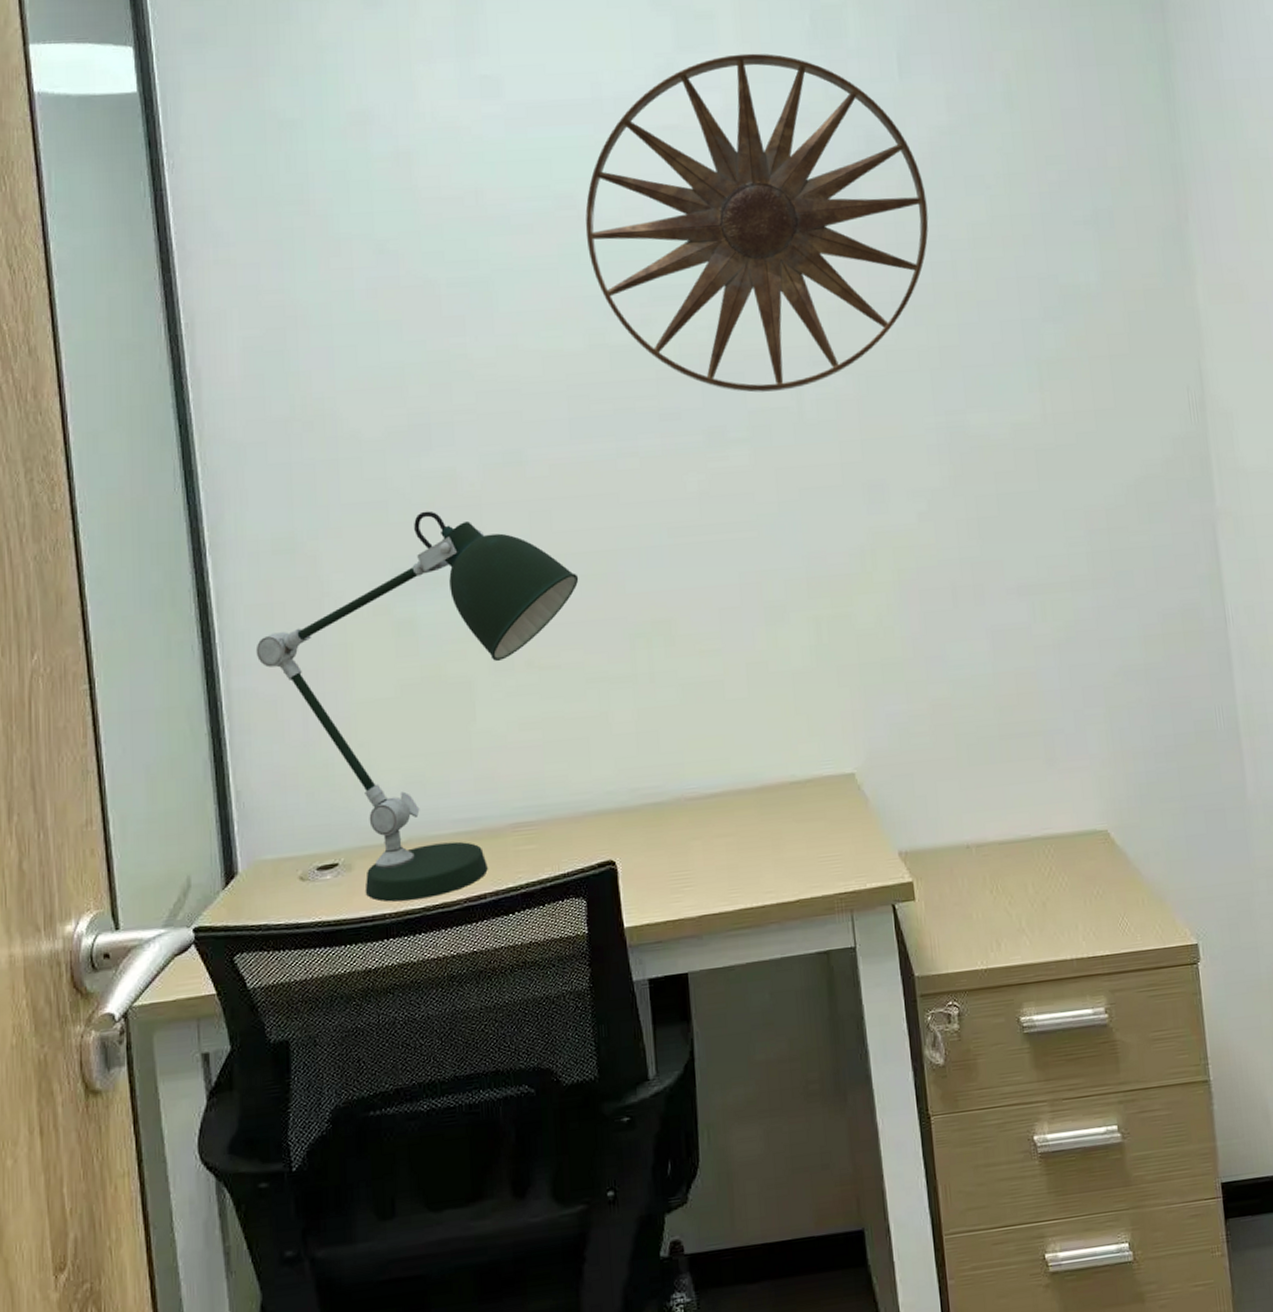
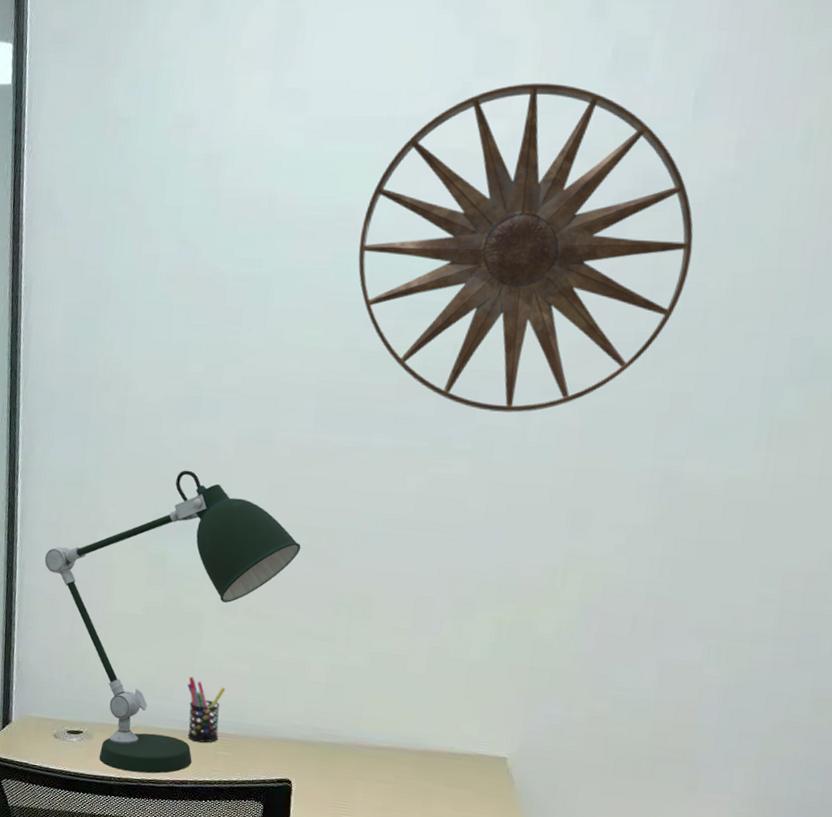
pen holder: none [467,760,517,841] -> present [187,676,226,743]

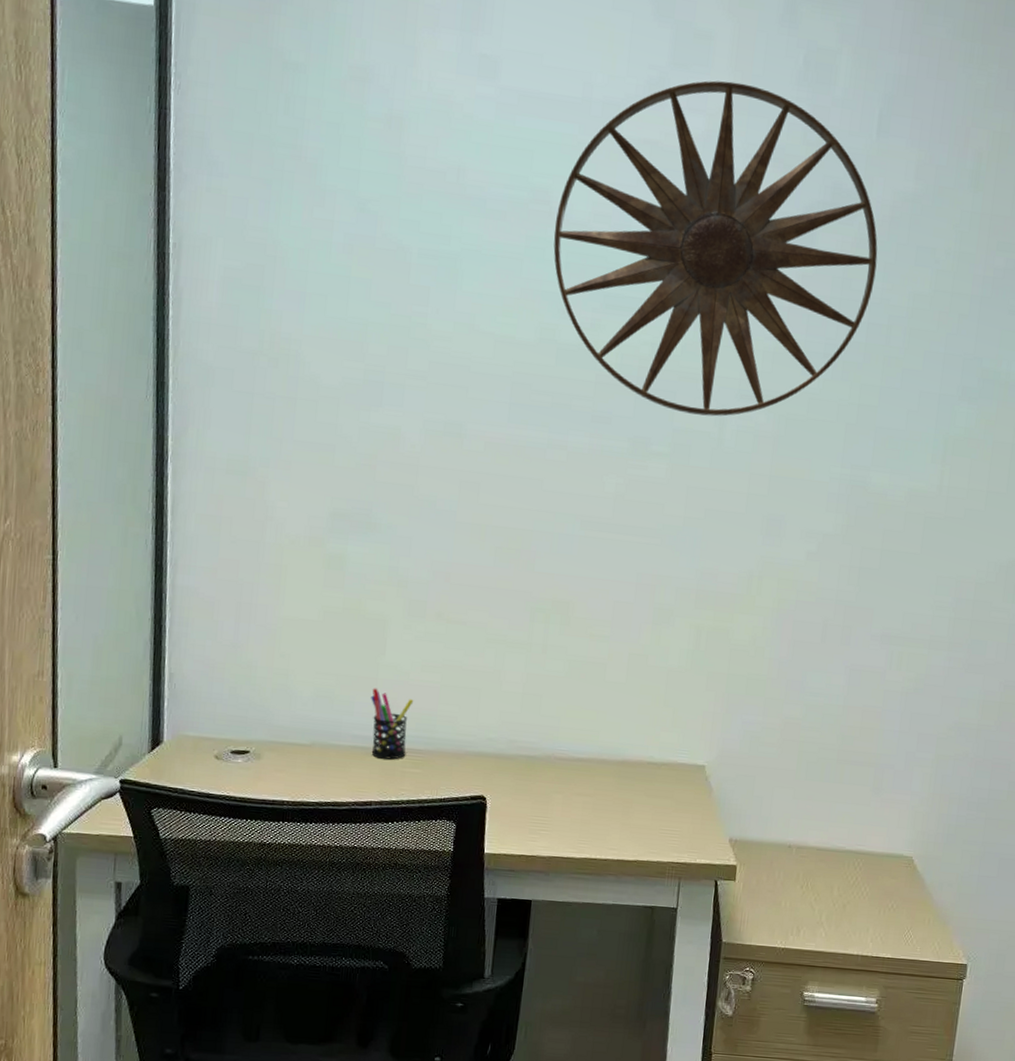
desk lamp: present [44,470,301,774] -> none [201,461,495,796]

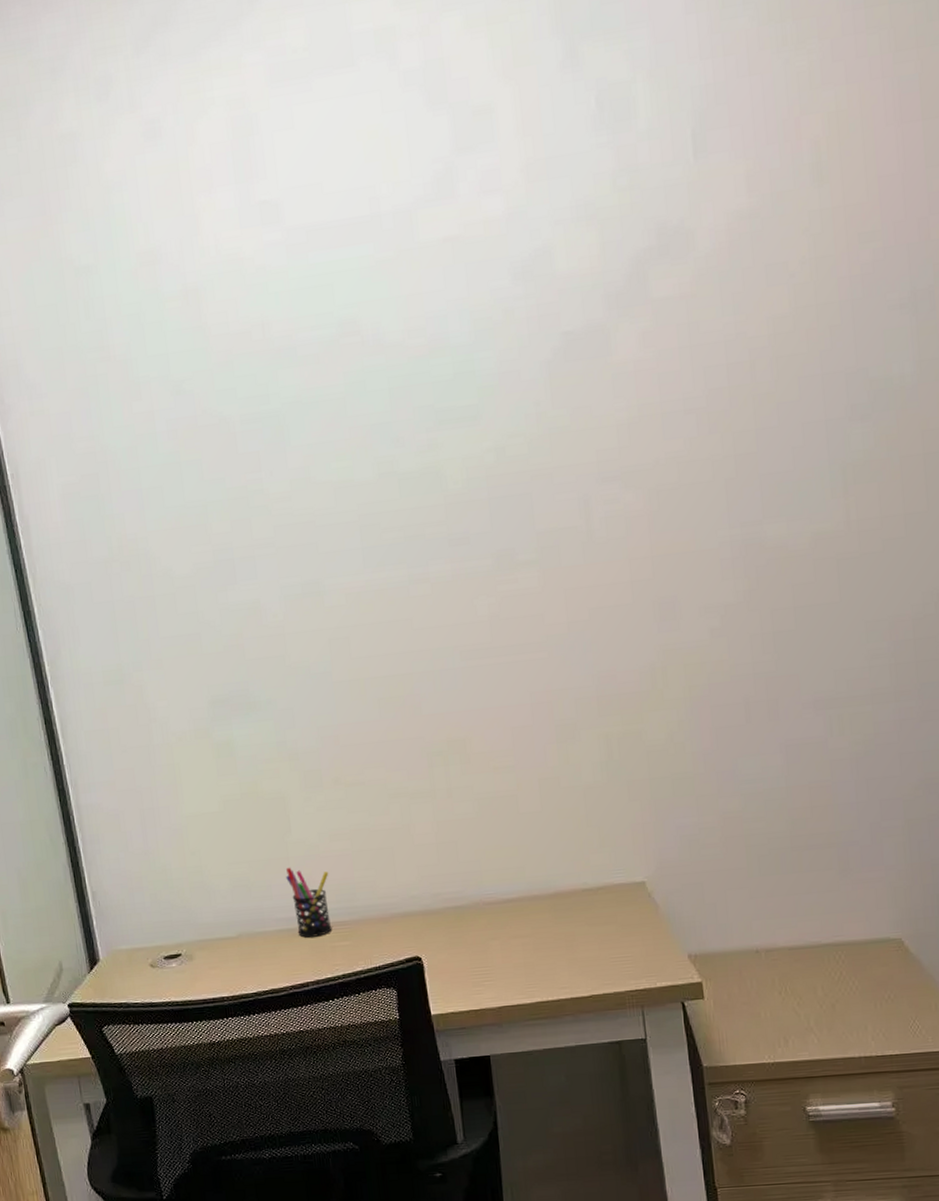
wall art: present [553,80,878,417] -> none [369,146,725,513]

